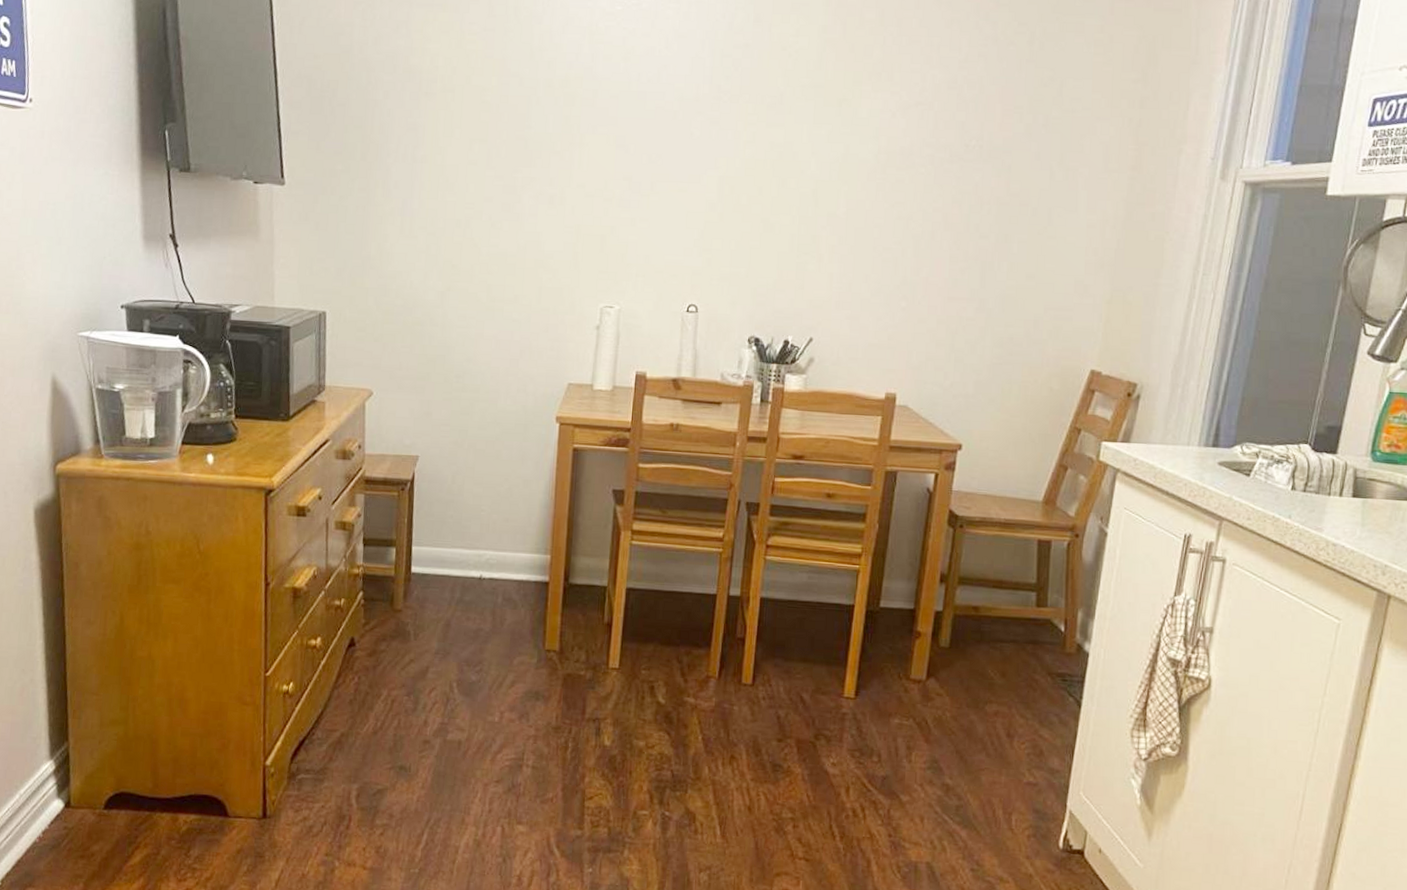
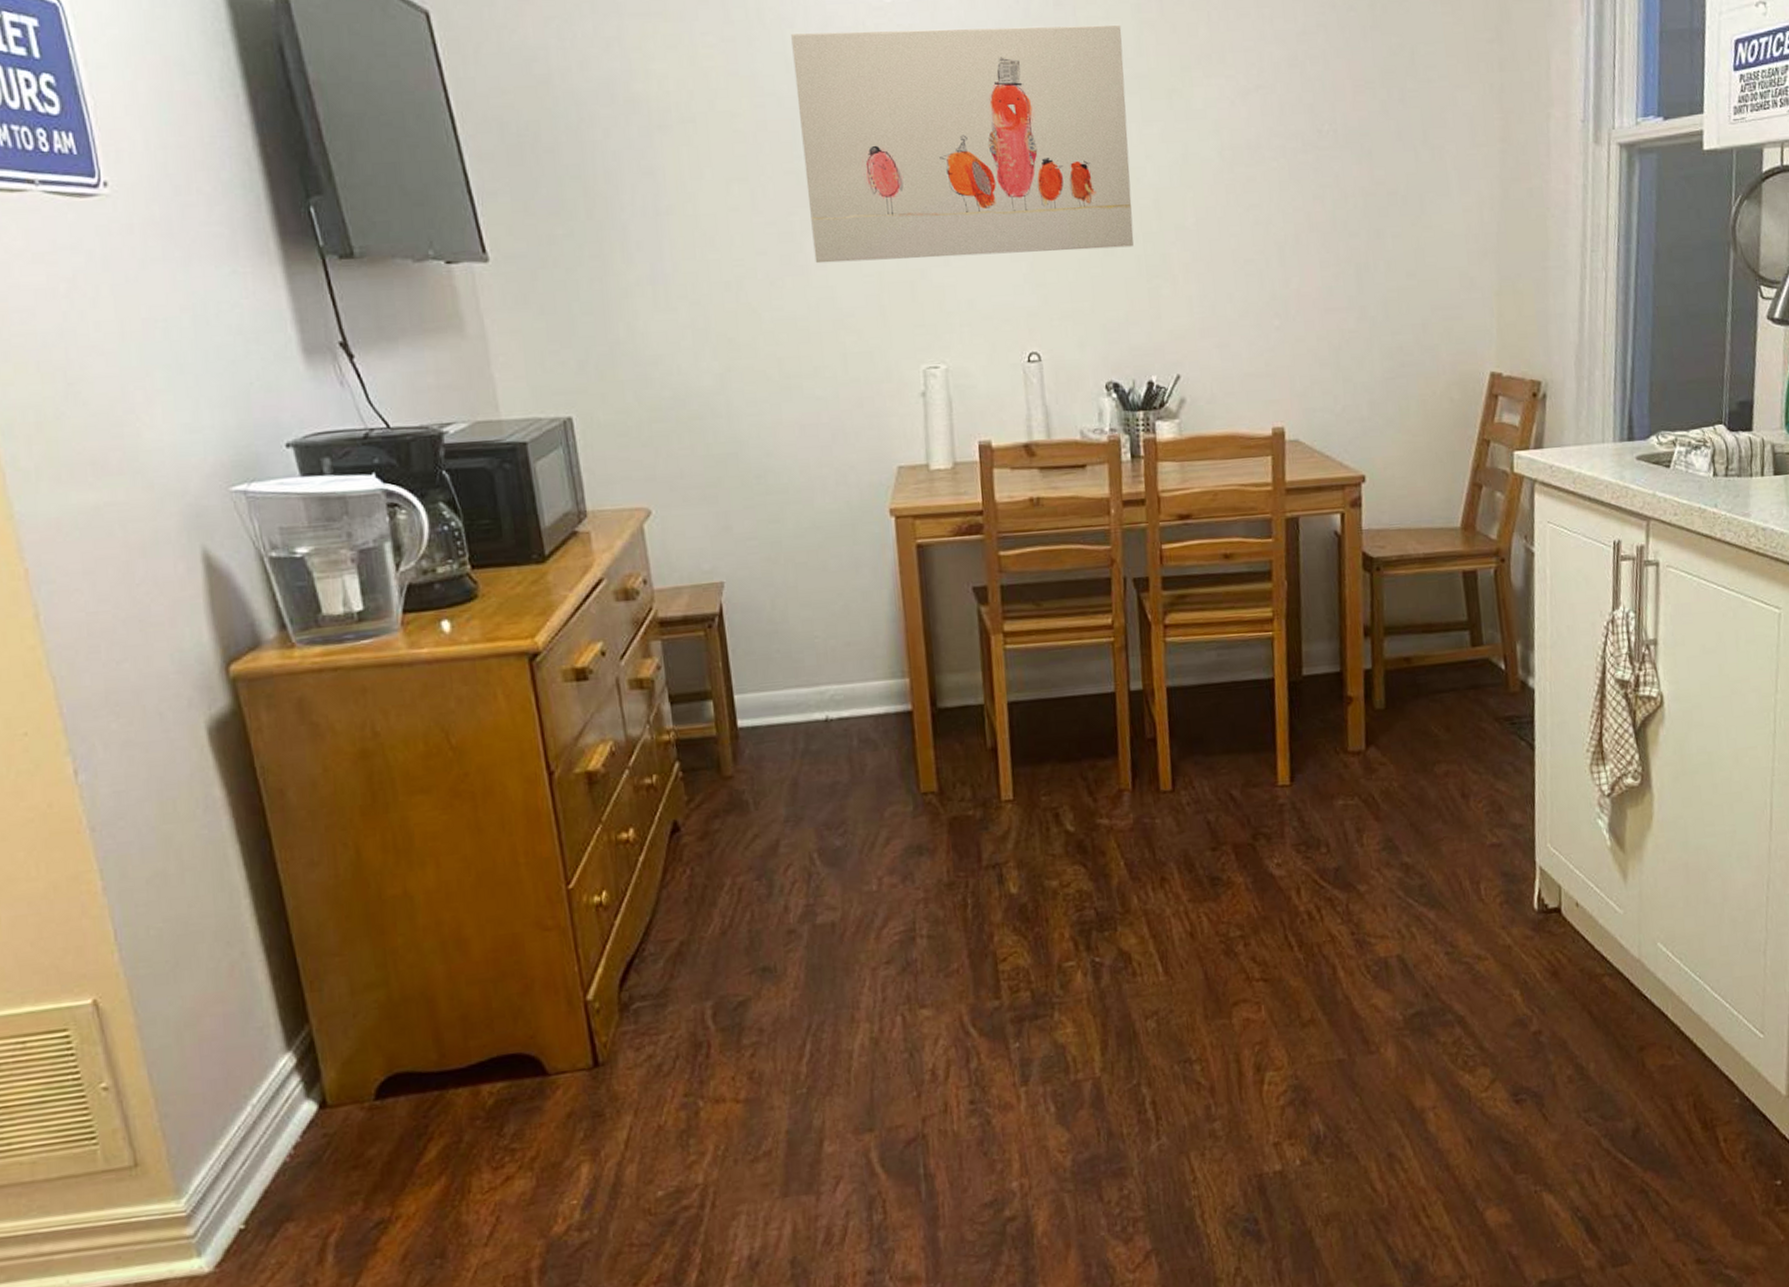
wall art: none [529,28,808,227] -> present [791,24,1134,264]

